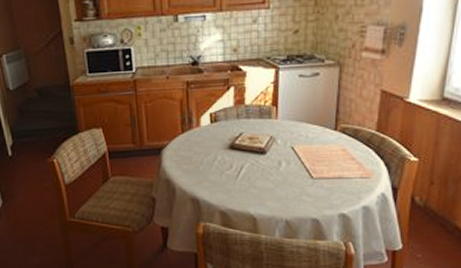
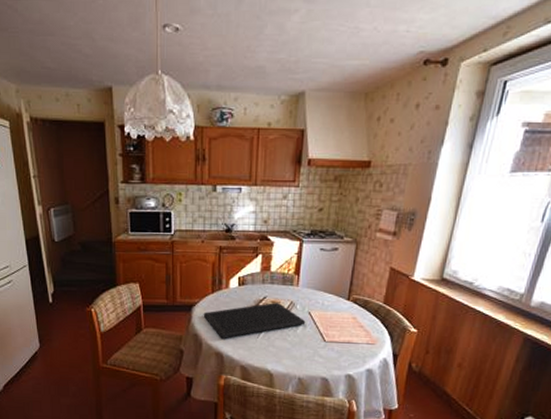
cutting board: none [174,139,289,182] -> present [203,303,306,338]

